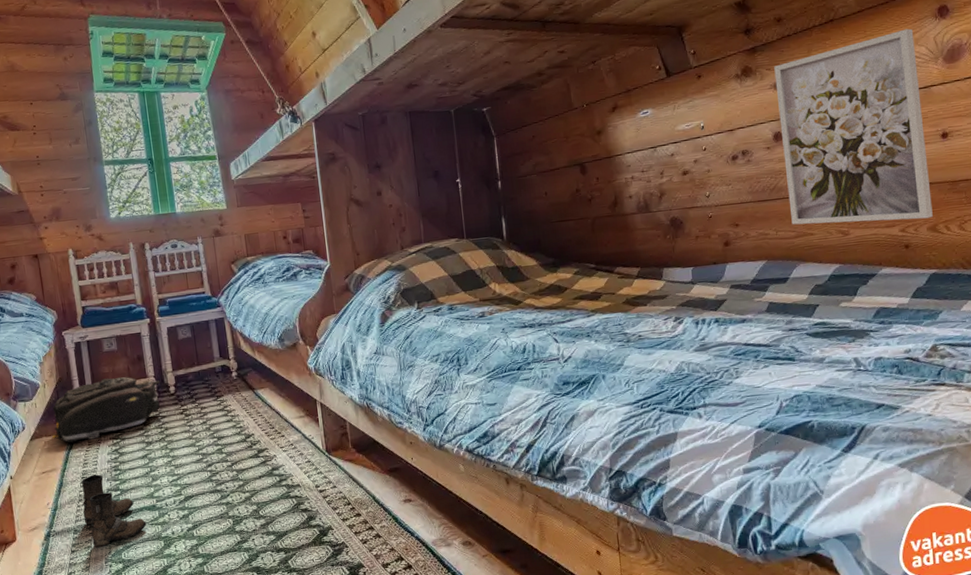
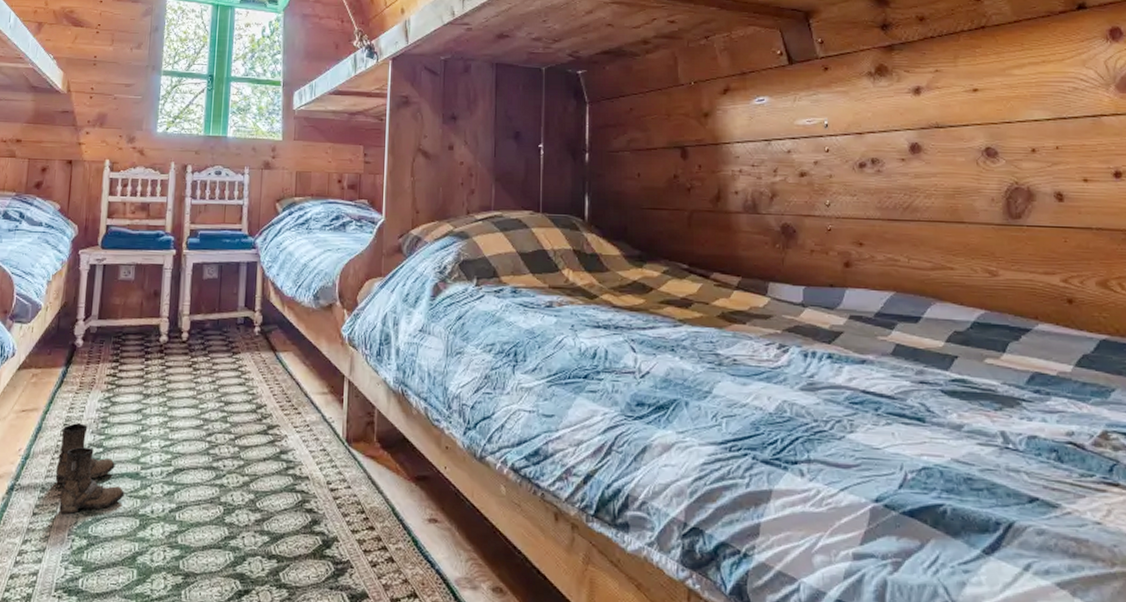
duffel bag: present [52,377,160,443] -> none [42,310,173,381]
wall art: present [774,28,933,225] -> none [914,47,1103,271]

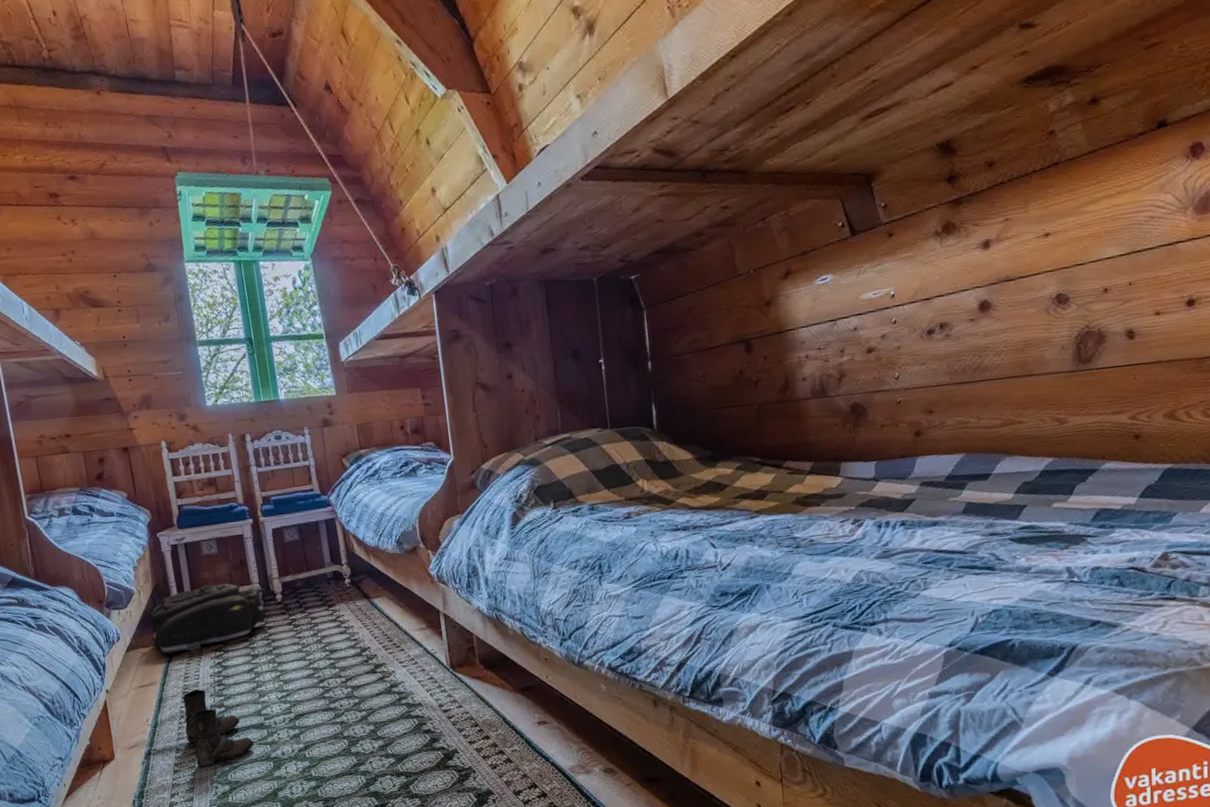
duffel bag: none [42,310,173,381] -> present [149,583,266,655]

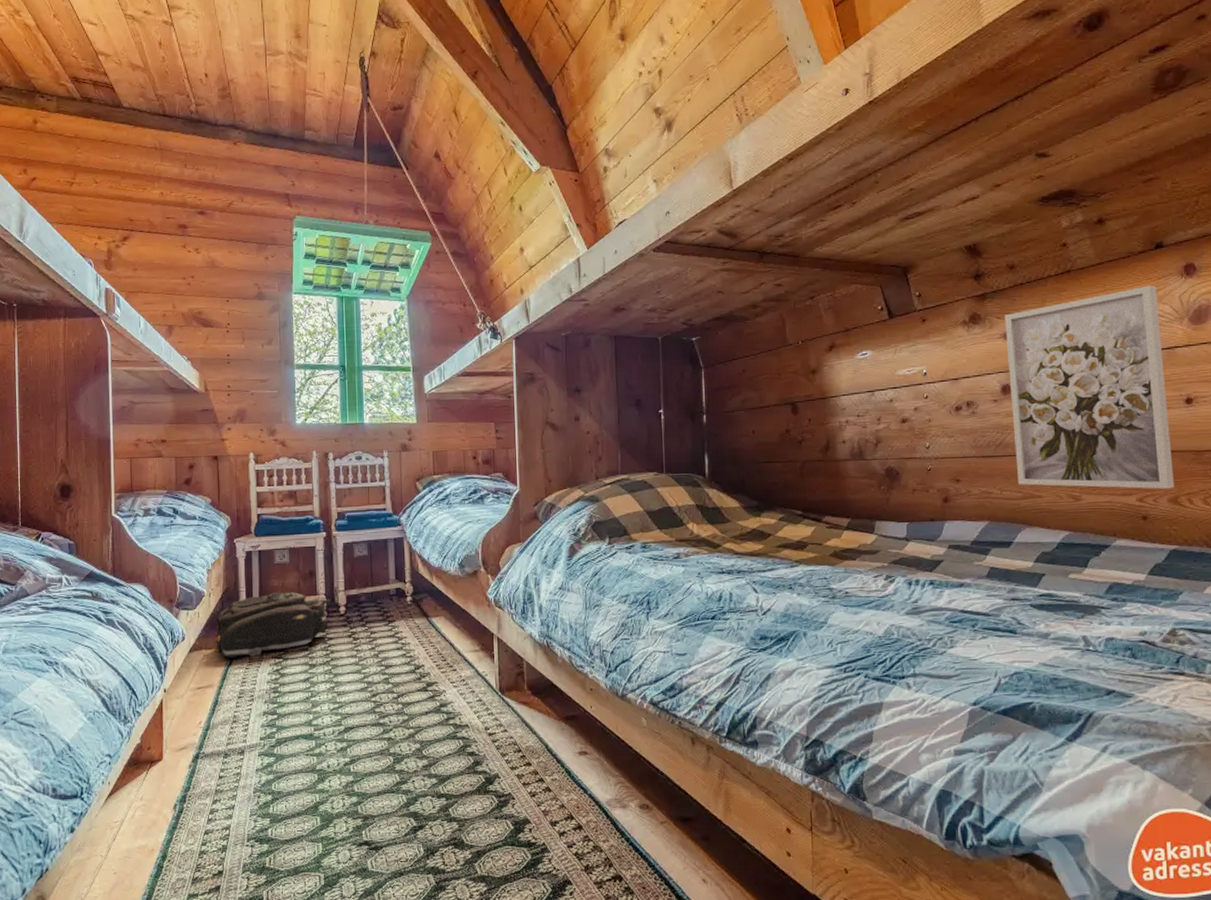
boots: present [183,689,254,767] -> none [235,695,302,774]
wall art: none [982,172,1171,412] -> present [1005,285,1174,489]

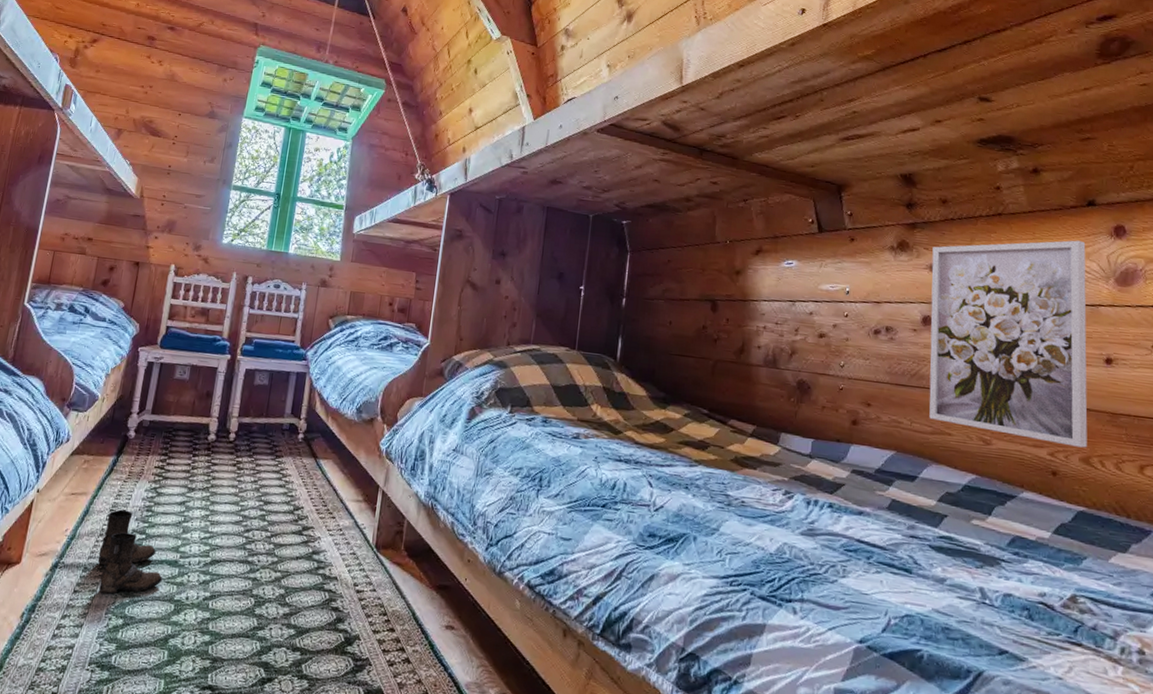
duffel bag: present [212,592,330,659] -> none [94,407,222,471]
boots: none [235,695,302,774] -> present [97,509,163,594]

